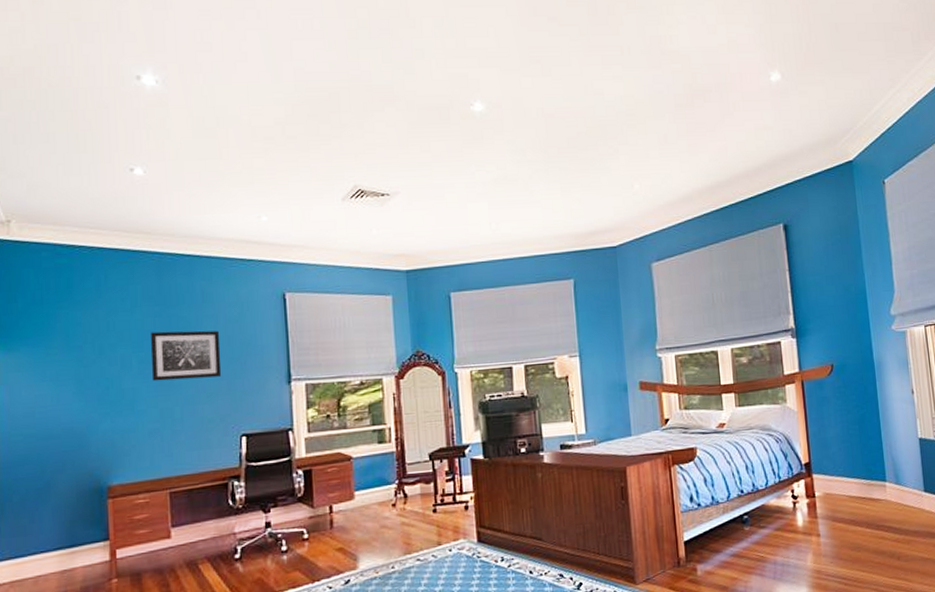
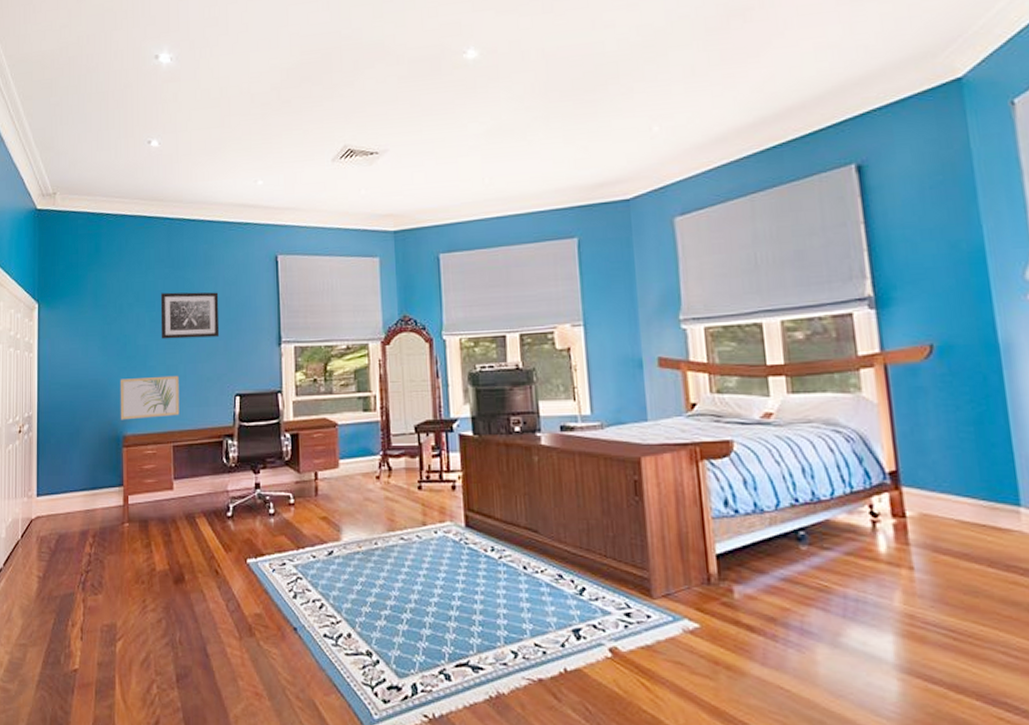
wall art: none [101,418,177,470] -> present [120,375,180,420]

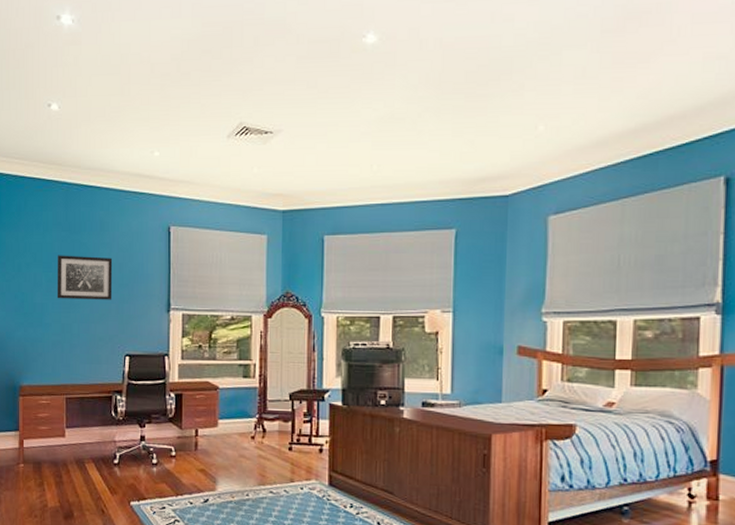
wall art: present [120,375,180,420] -> none [17,333,73,372]

